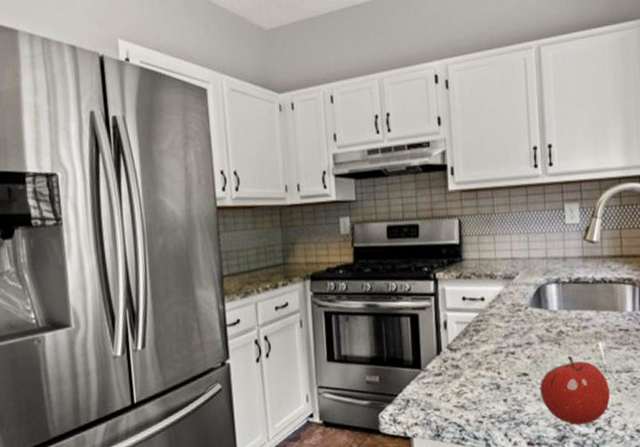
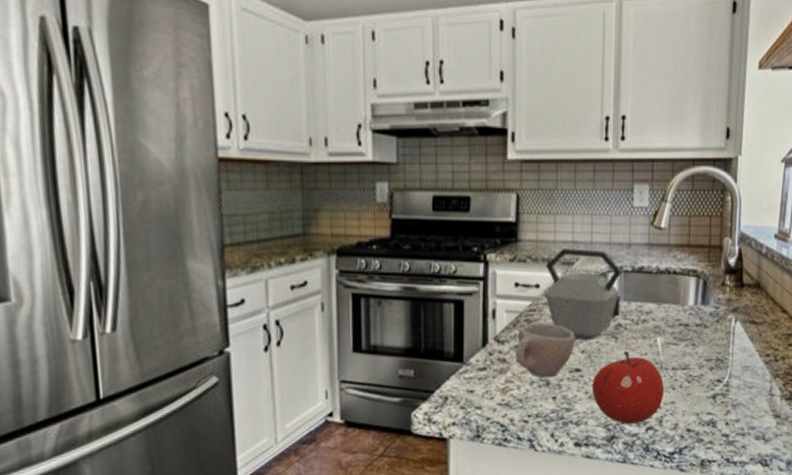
cup: none [467,331,521,382] -> present [516,322,575,378]
kettle: none [489,264,561,347] -> present [544,248,623,341]

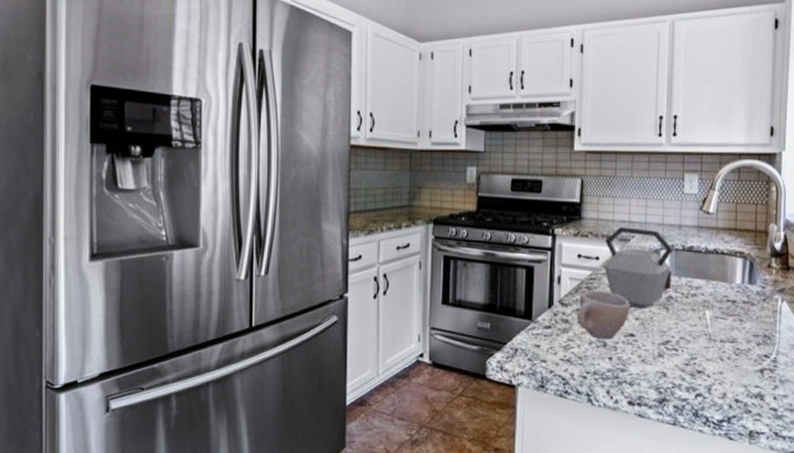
fruit: present [592,351,665,424] -> none [645,321,713,389]

